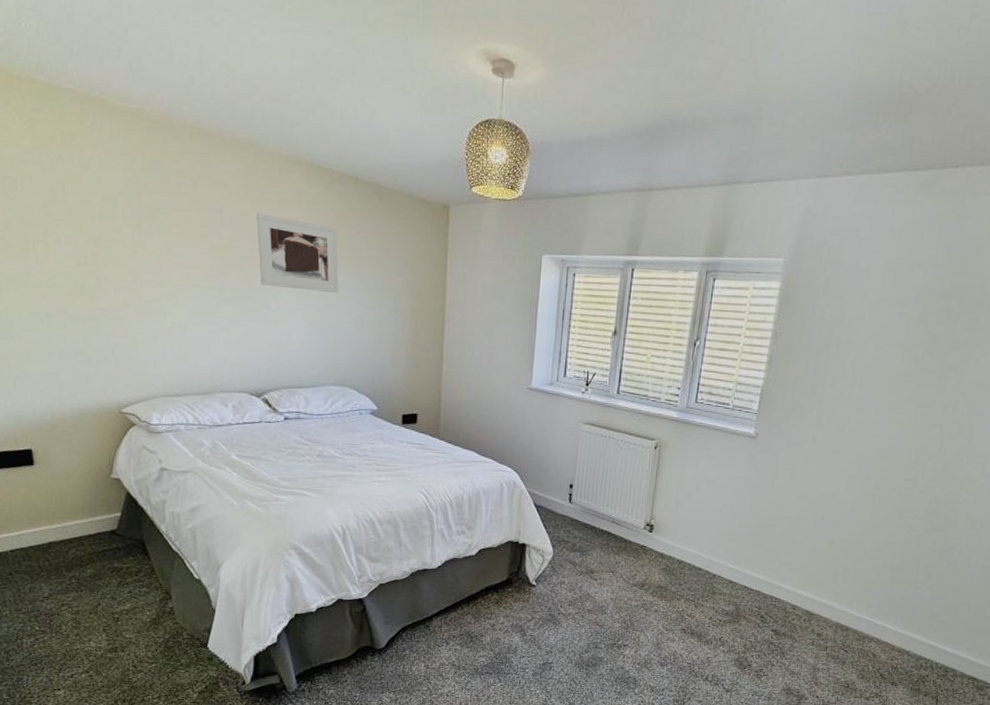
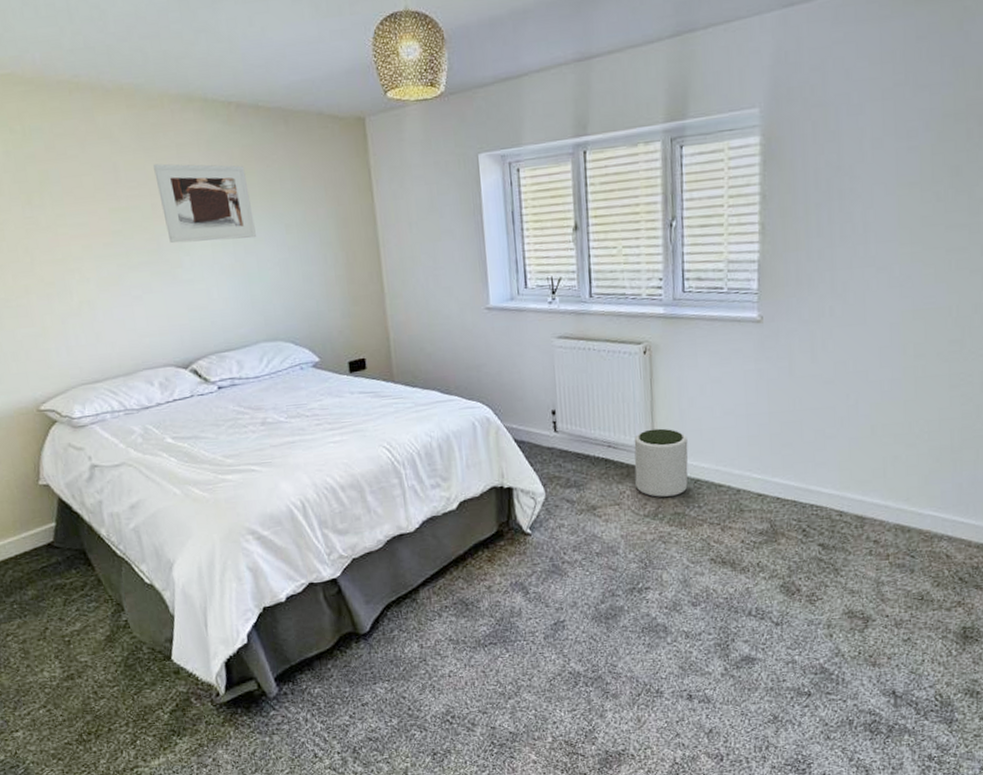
plant pot: none [630,513,679,573] -> present [634,428,688,498]

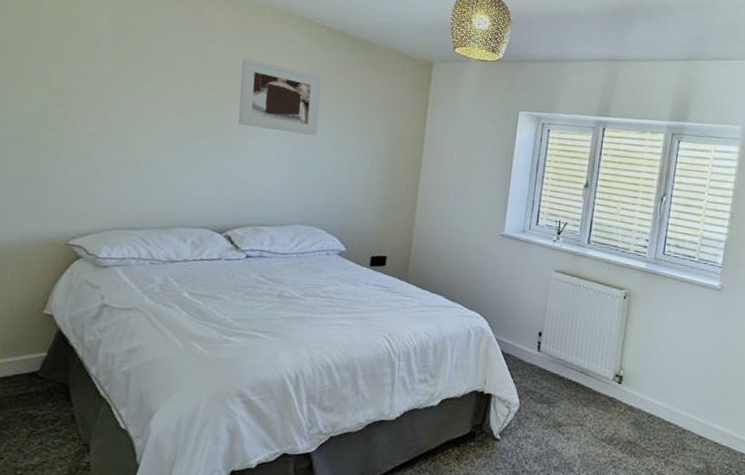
plant pot: present [634,428,688,498] -> none [598,363,649,427]

